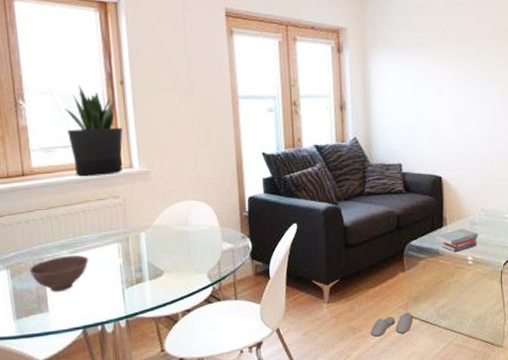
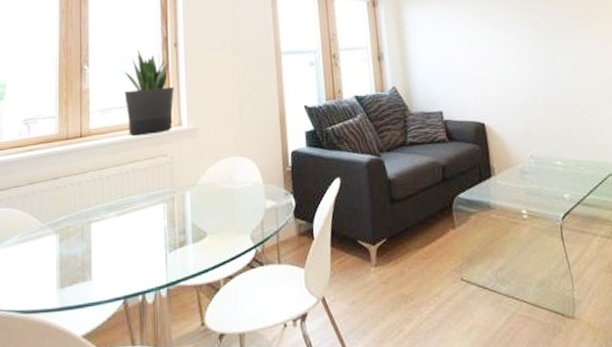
bowl: present [29,255,89,292] -> none [77,217,135,258]
slippers: present [370,312,413,337] -> none [423,276,469,307]
books: present [436,228,479,253] -> none [485,178,531,206]

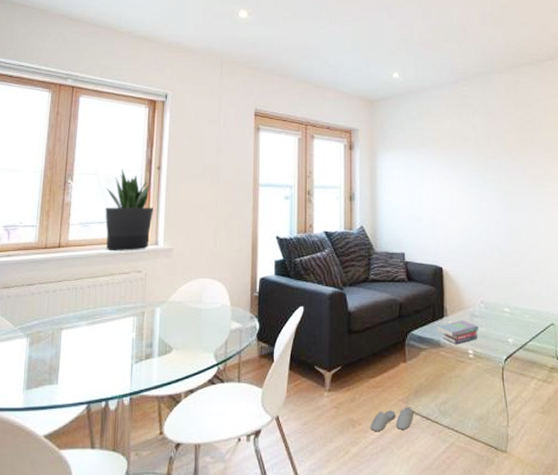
slippers: none [423,276,469,307] -> present [370,406,413,432]
books: none [485,178,531,206] -> present [437,320,479,345]

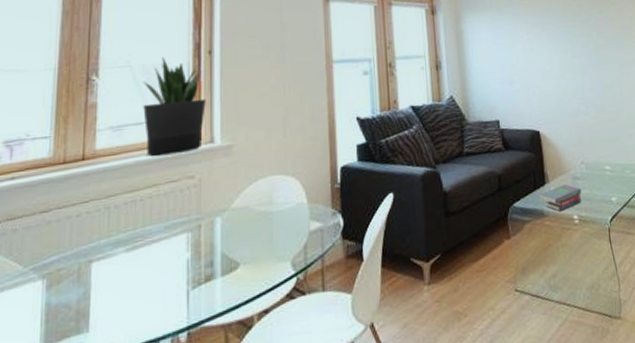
slippers: present [370,406,413,432] -> none [477,287,523,322]

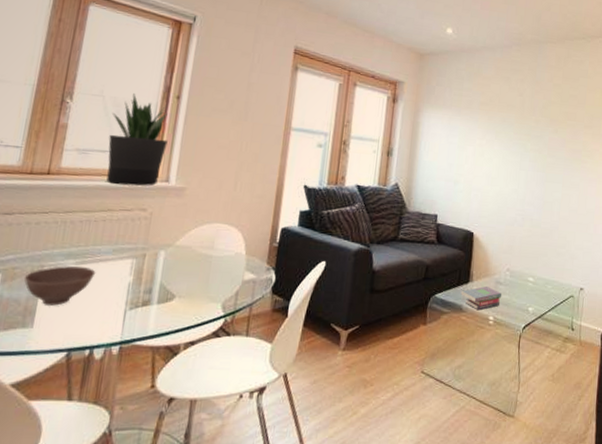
bowl: none [71,252,150,304] -> present [24,266,96,306]

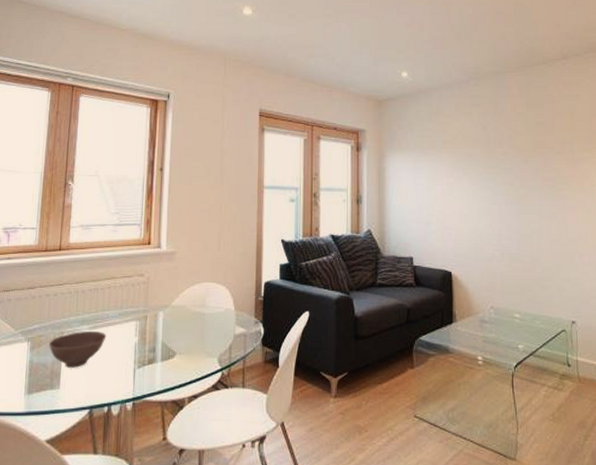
planter: present [106,94,168,187] -> none [106,170,156,254]
books: present [460,286,502,311] -> none [445,326,489,351]

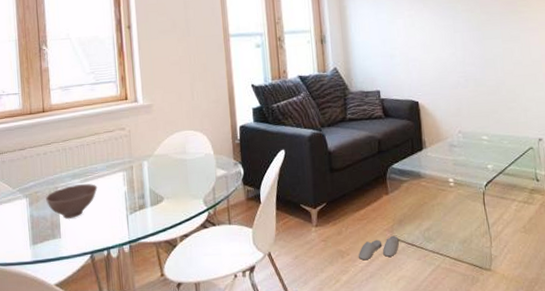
slippers: none [376,413,421,439] -> present [358,235,399,261]

